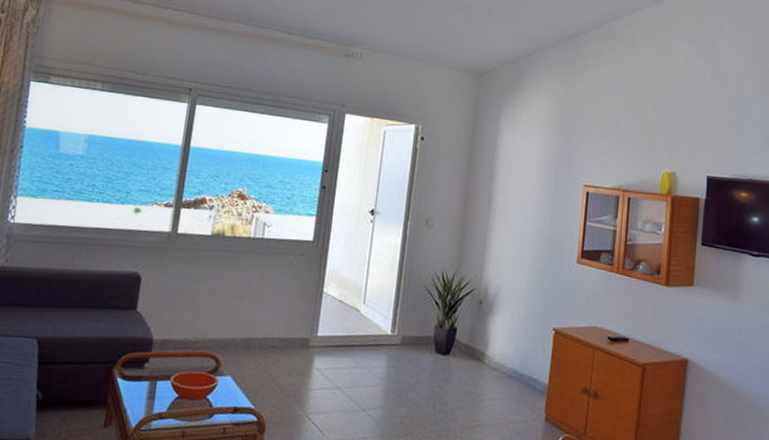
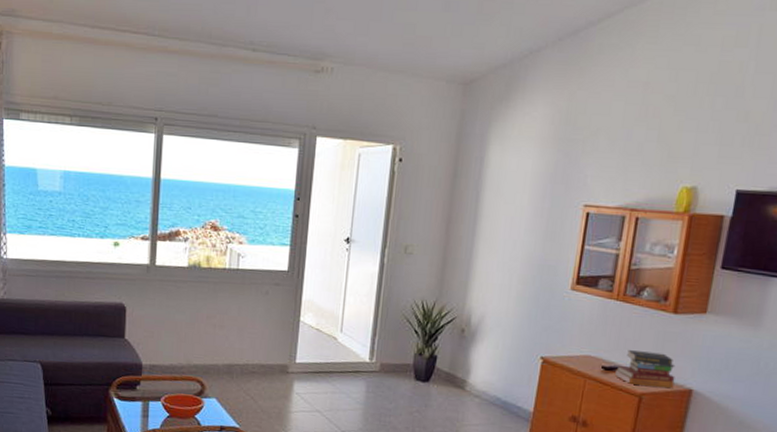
books: none [619,321,672,359] -> present [614,350,675,389]

